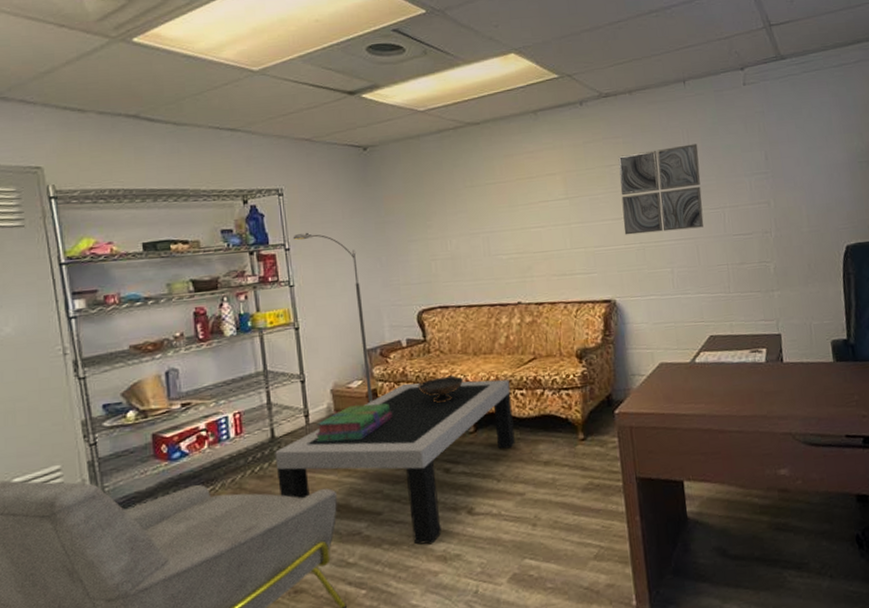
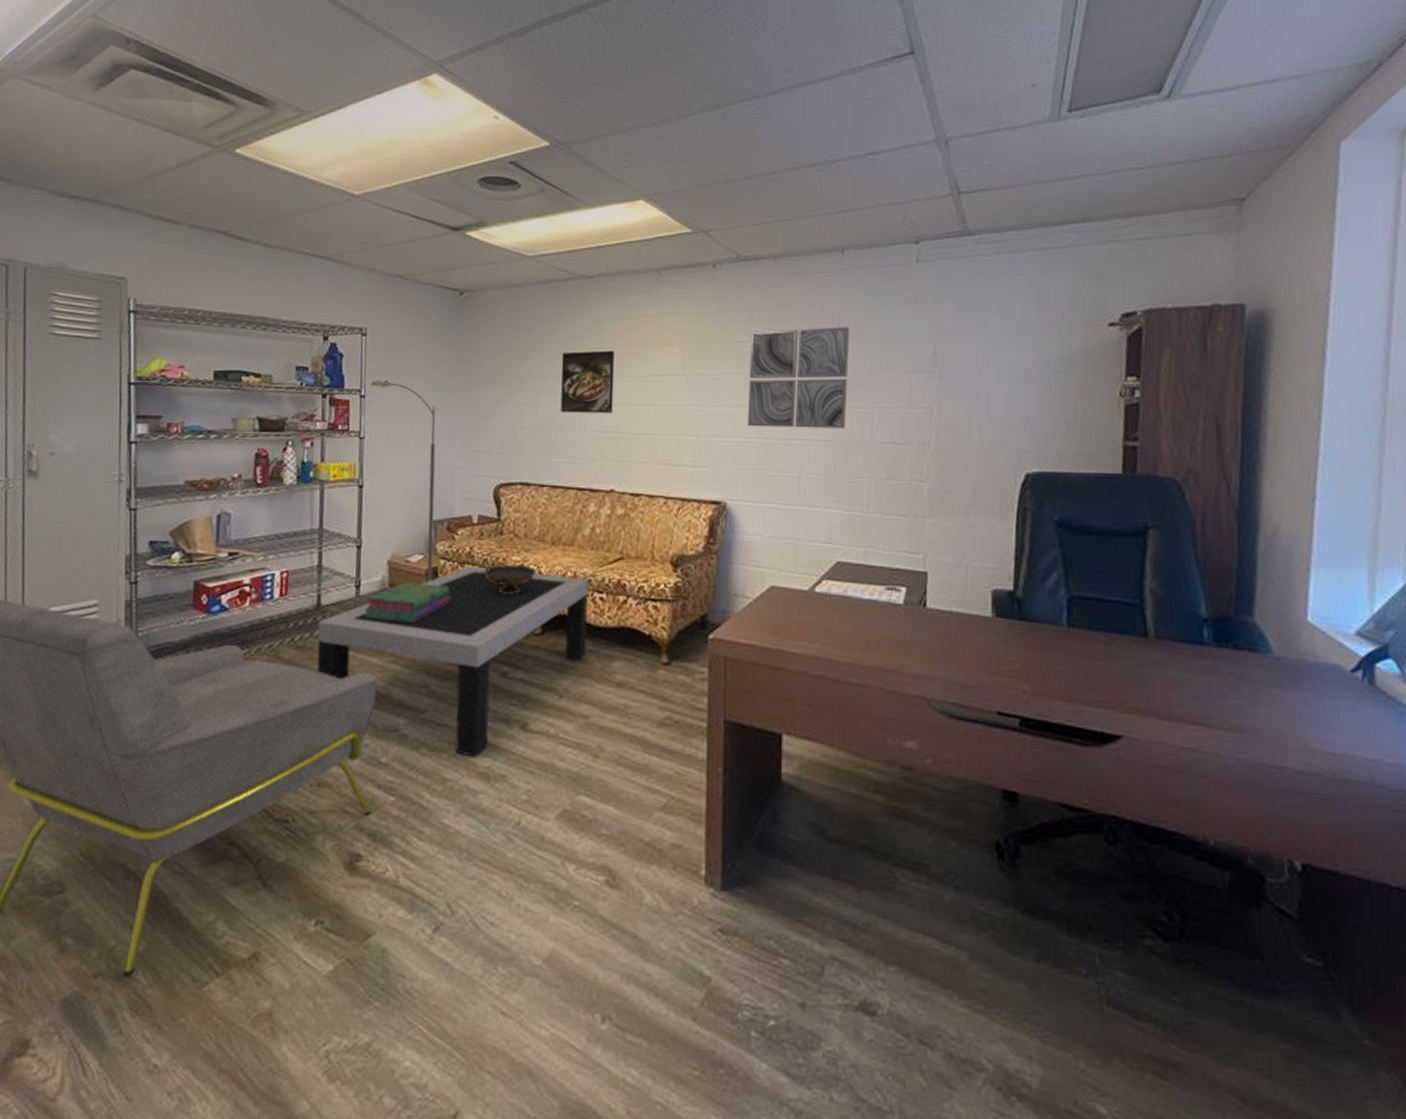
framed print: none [461,184,511,242] -> present [560,350,615,413]

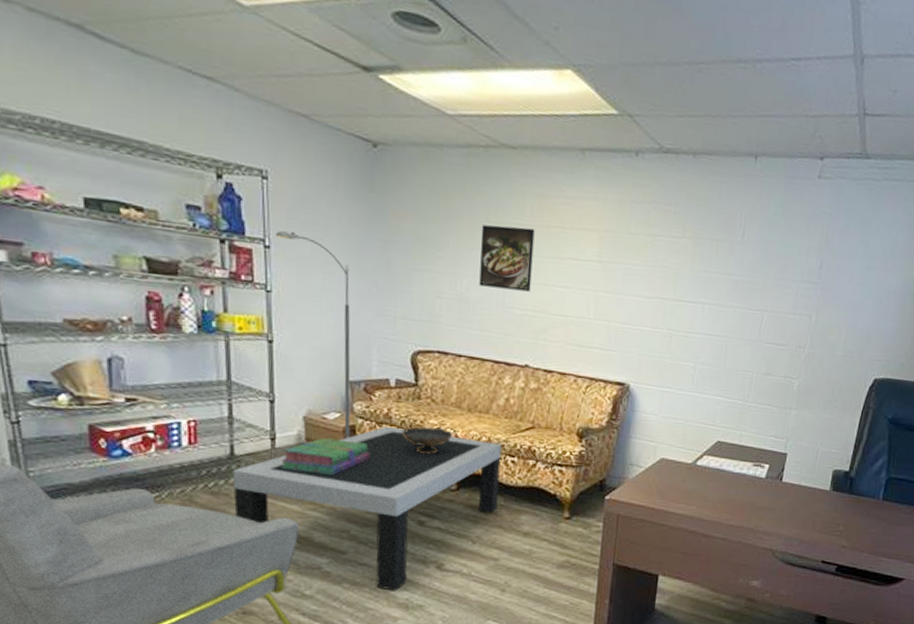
wall art: present [747,327,850,429] -> none [654,226,753,327]

